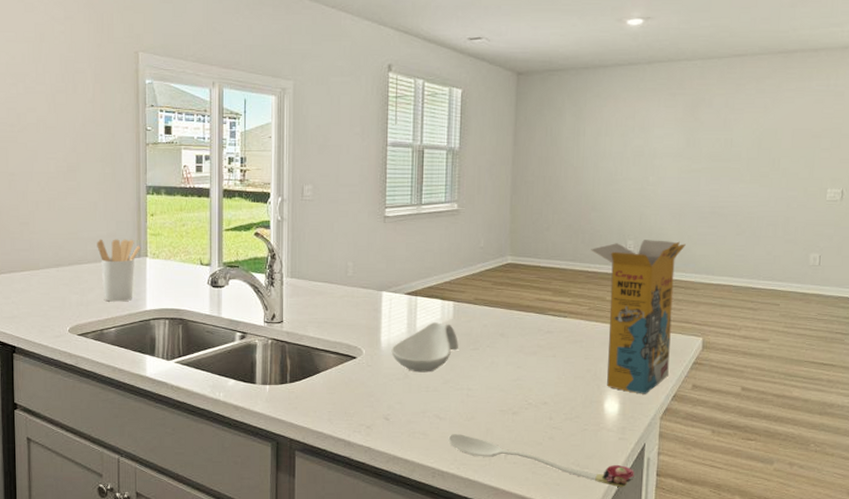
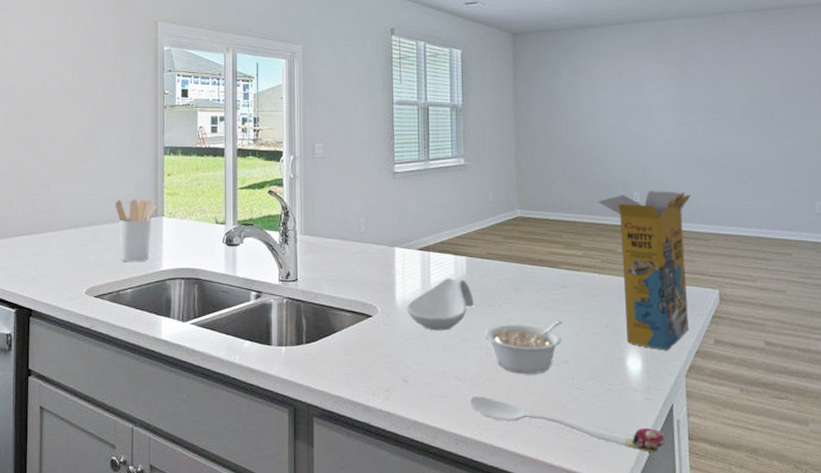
legume: none [468,364,545,414] -> present [485,320,562,374]

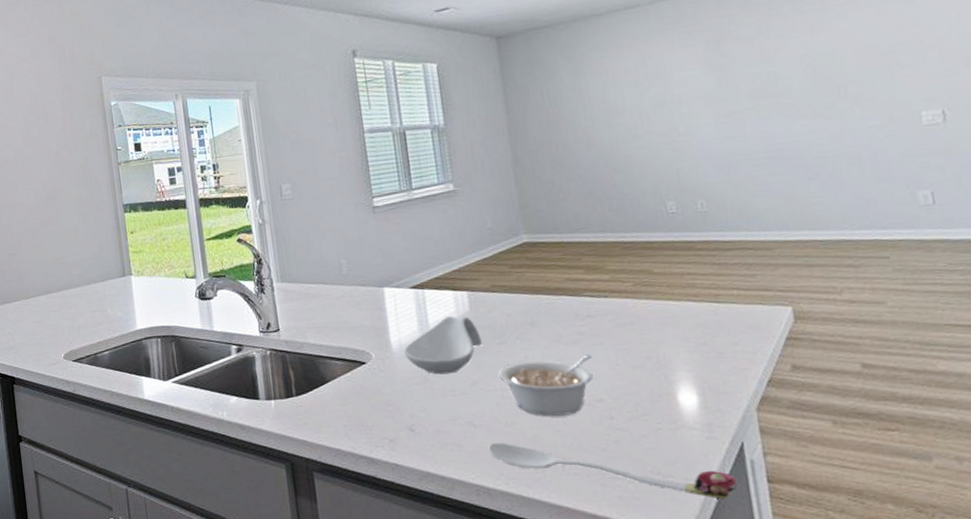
utensil holder: present [115,199,158,262] -> none [81,259,125,324]
cereal box: present [598,191,691,351] -> none [622,195,756,382]

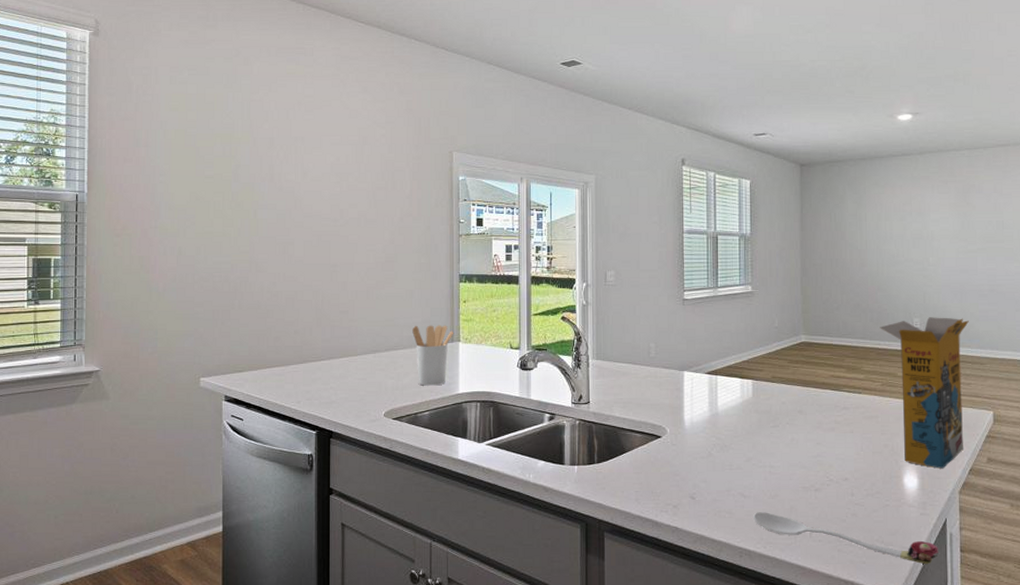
utensil holder: none [81,259,125,324] -> present [412,325,454,386]
spoon rest: present [404,316,482,375] -> none [694,401,759,451]
legume: present [499,354,593,416] -> none [770,440,843,491]
cereal box: none [622,195,756,382] -> present [879,317,969,469]

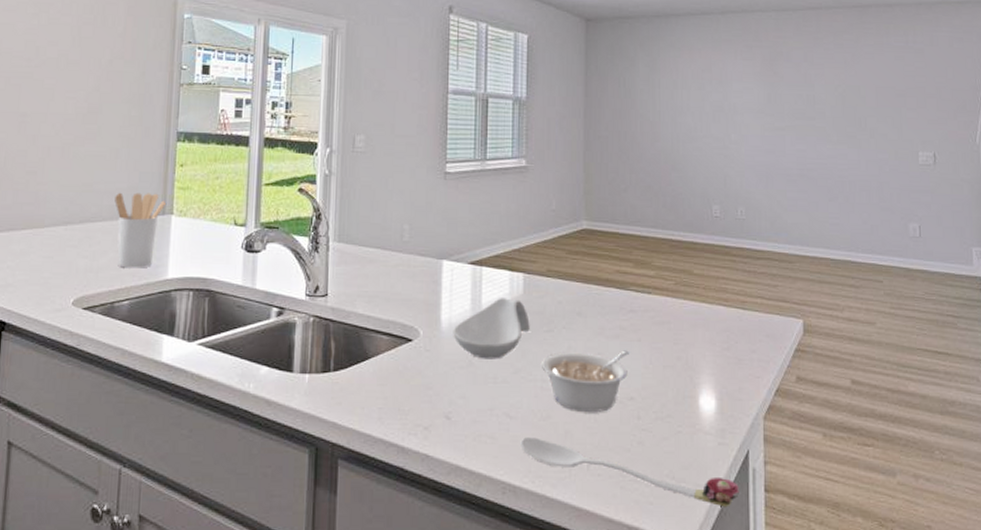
spoon rest: none [694,401,759,451] -> present [453,298,530,359]
legume: none [770,440,843,491] -> present [542,350,629,412]
cereal box: present [879,317,969,469] -> none [673,204,776,388]

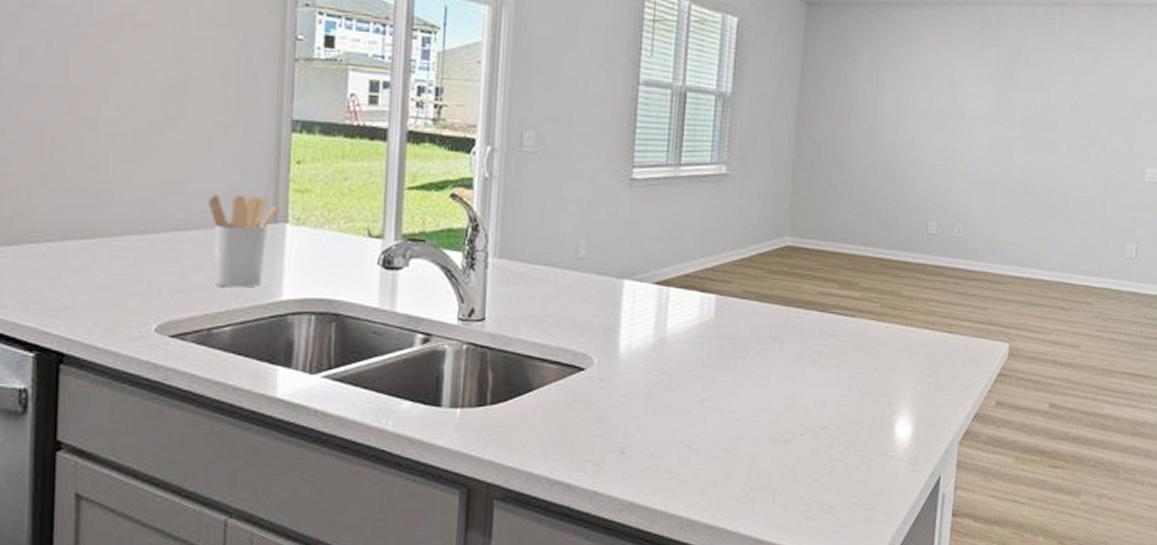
spoon rest: present [453,298,530,359] -> none [632,322,720,389]
spoon: present [520,437,739,507] -> none [701,470,927,533]
legume: present [542,350,629,412] -> none [730,377,826,442]

